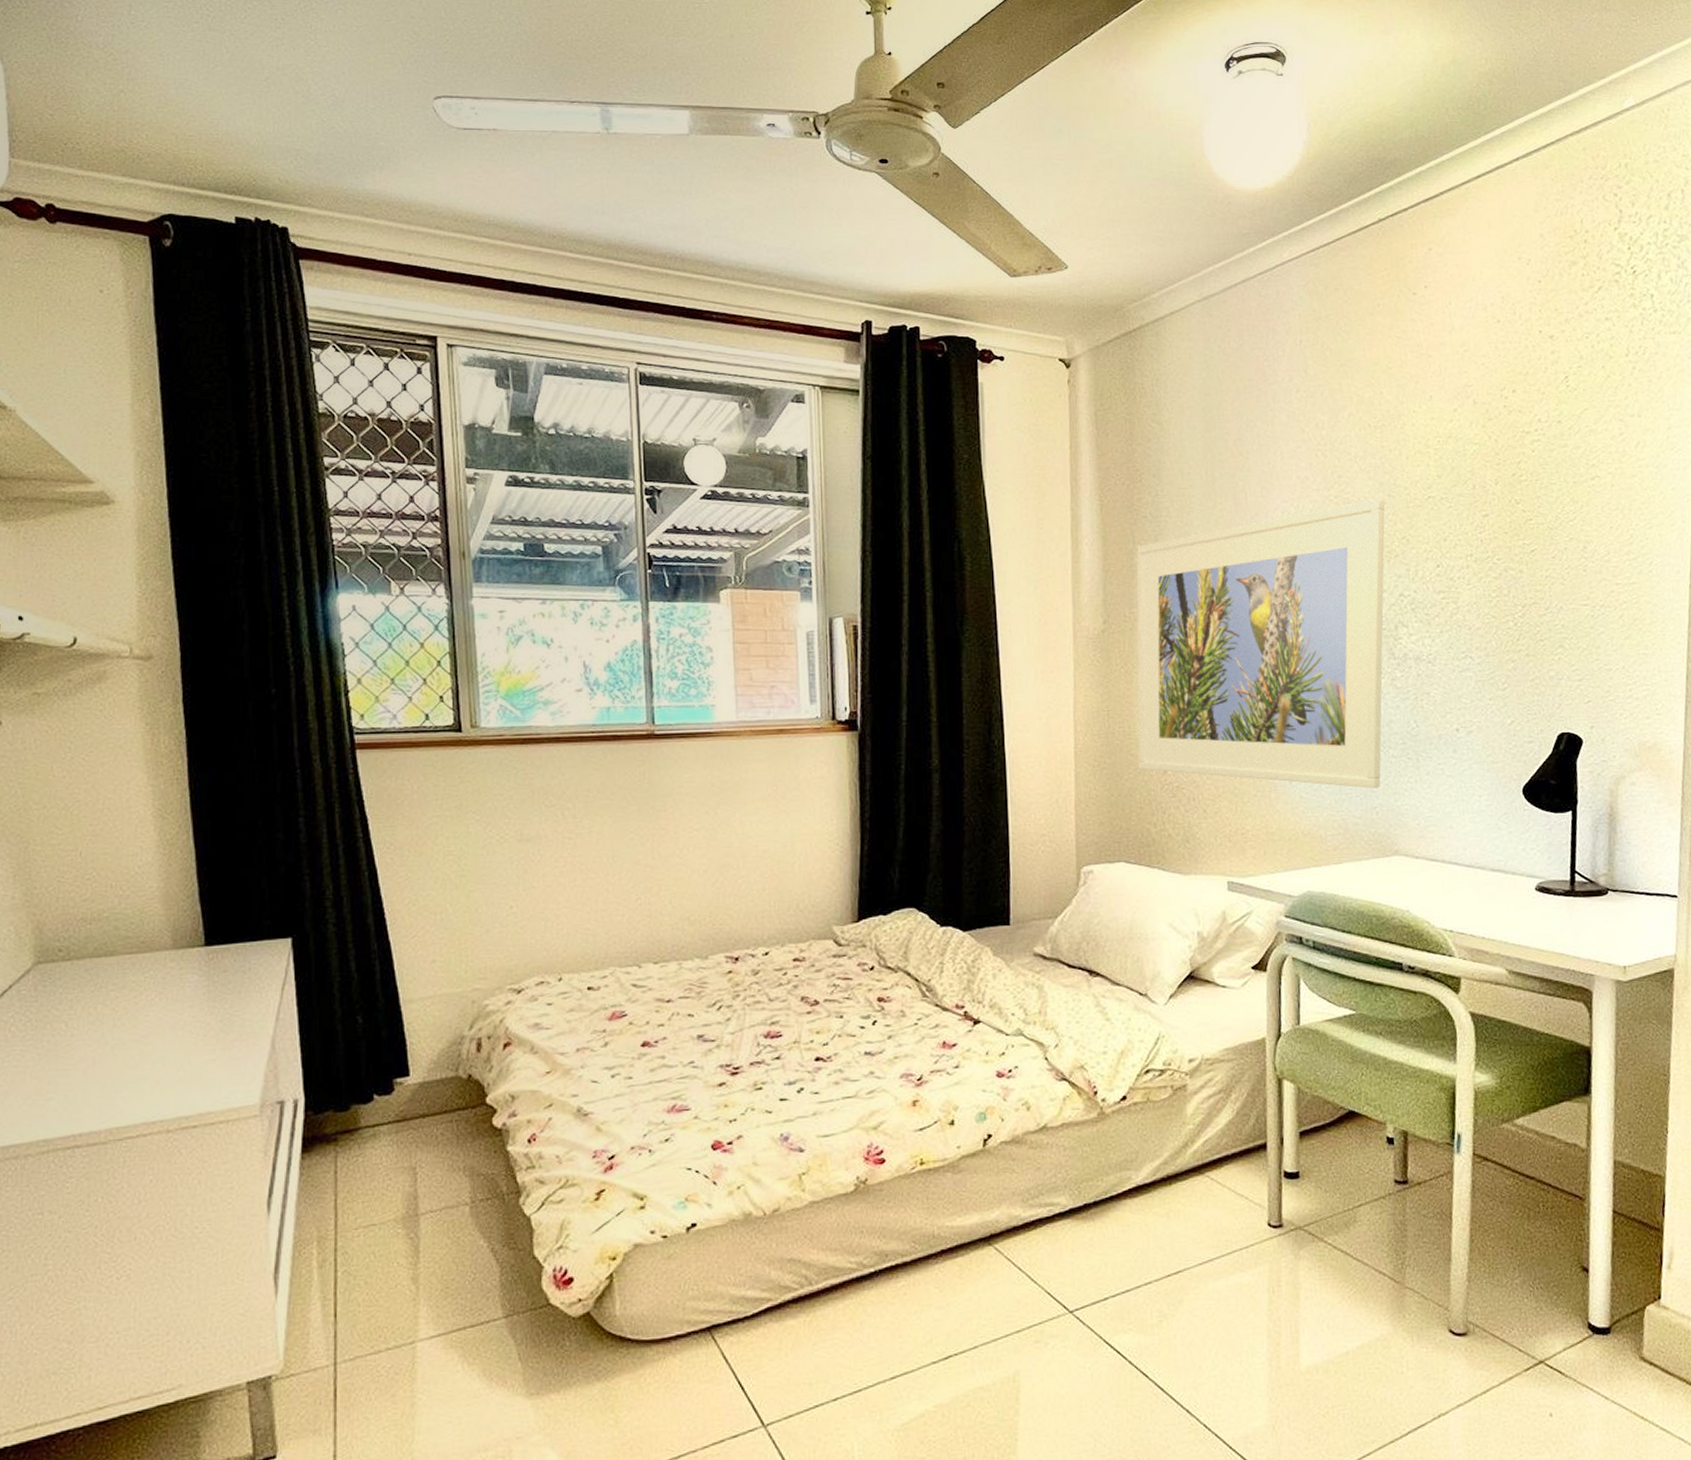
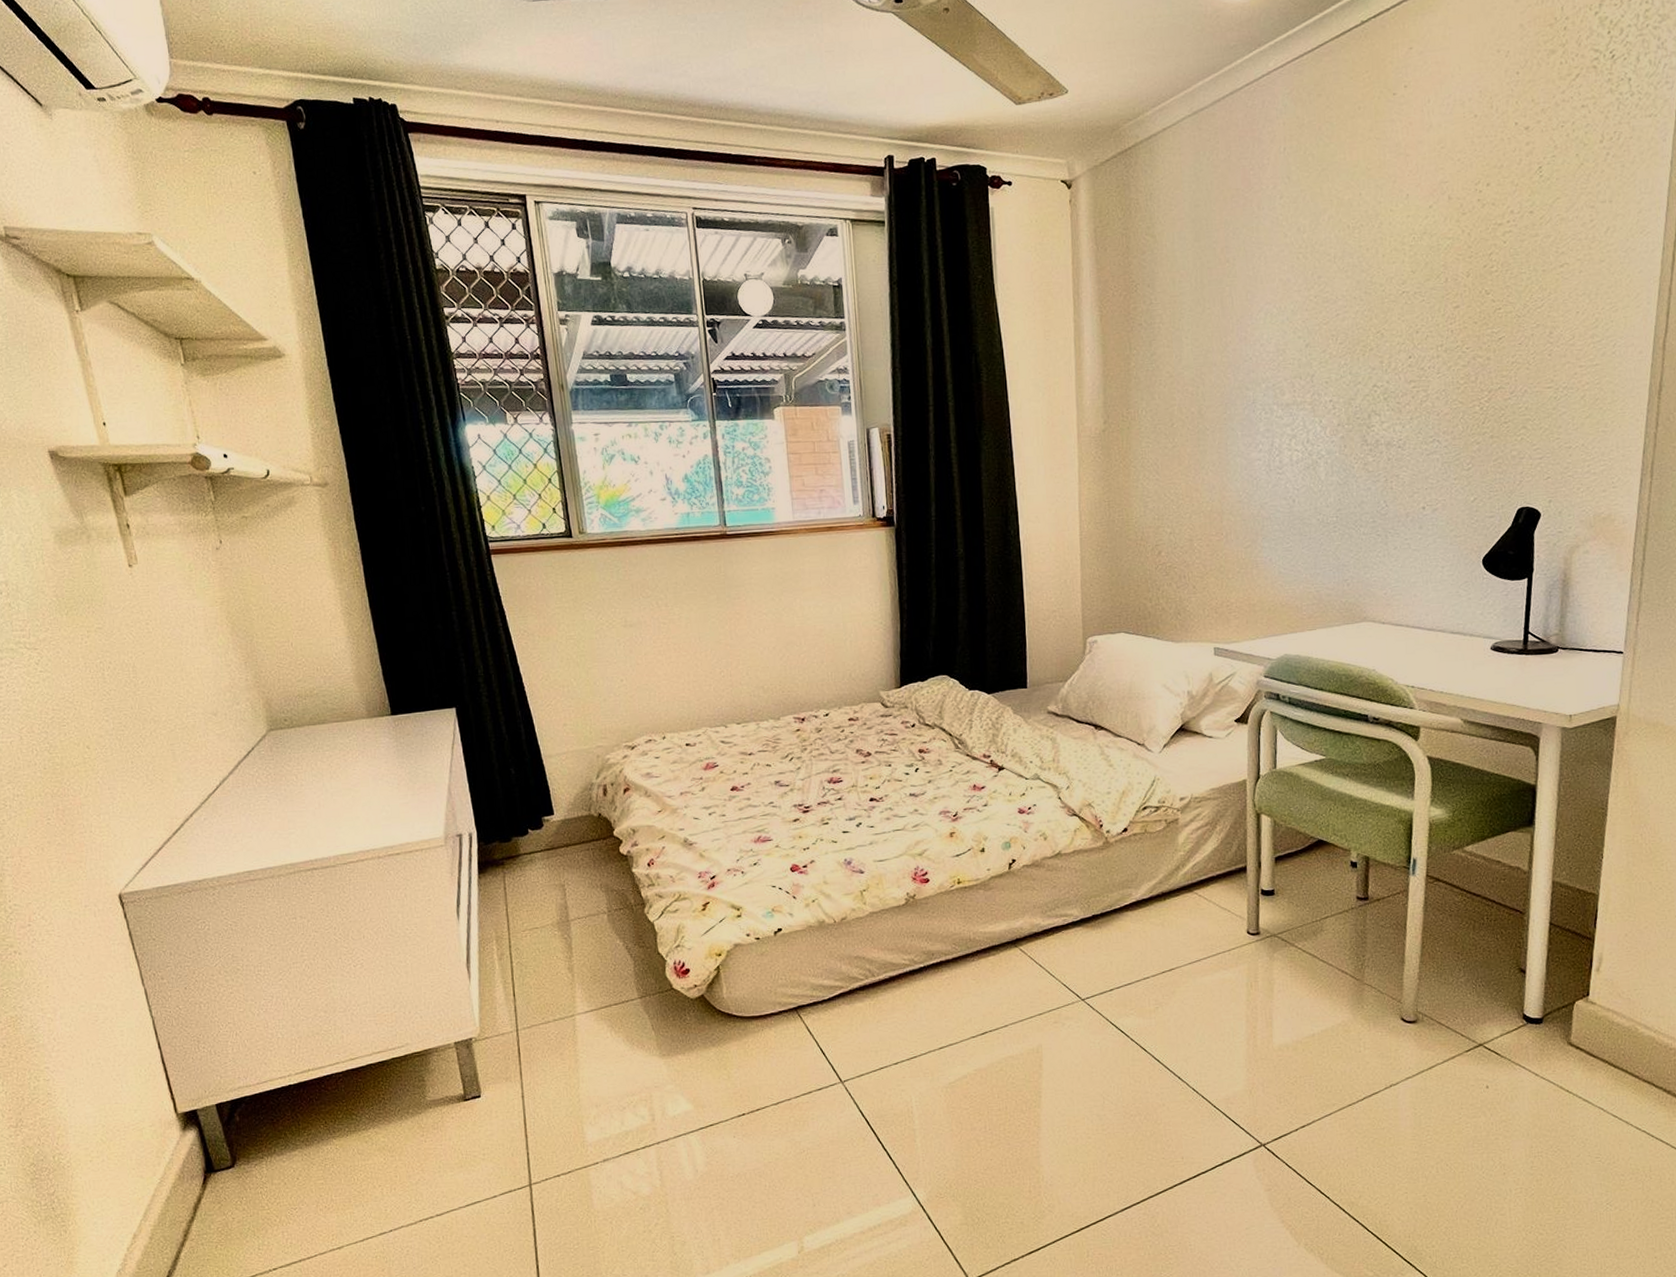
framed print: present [1136,499,1385,788] -> none [1133,296,1361,563]

